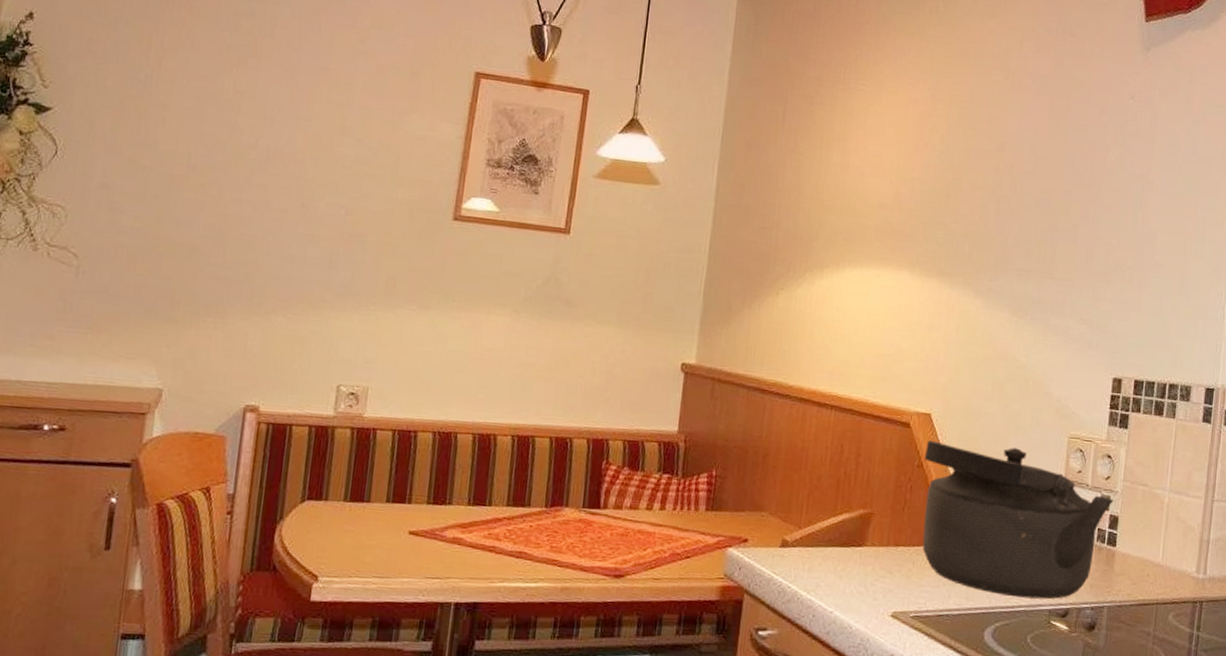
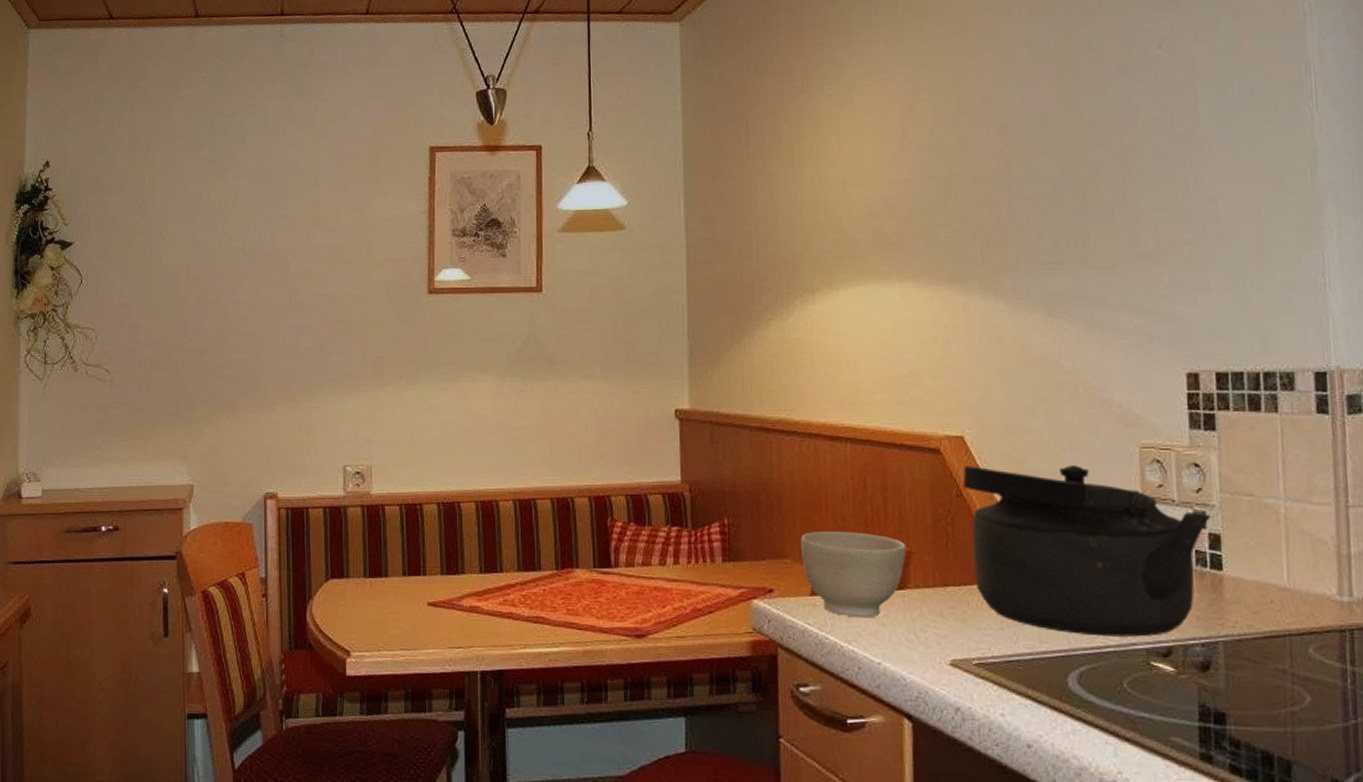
bowl: none [777,488,870,571] -> present [801,530,907,618]

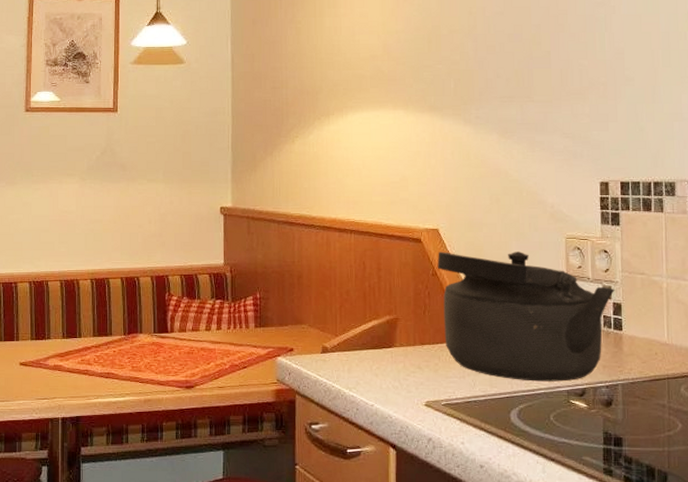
bowl: present [801,530,907,618] -> none [315,302,394,370]

